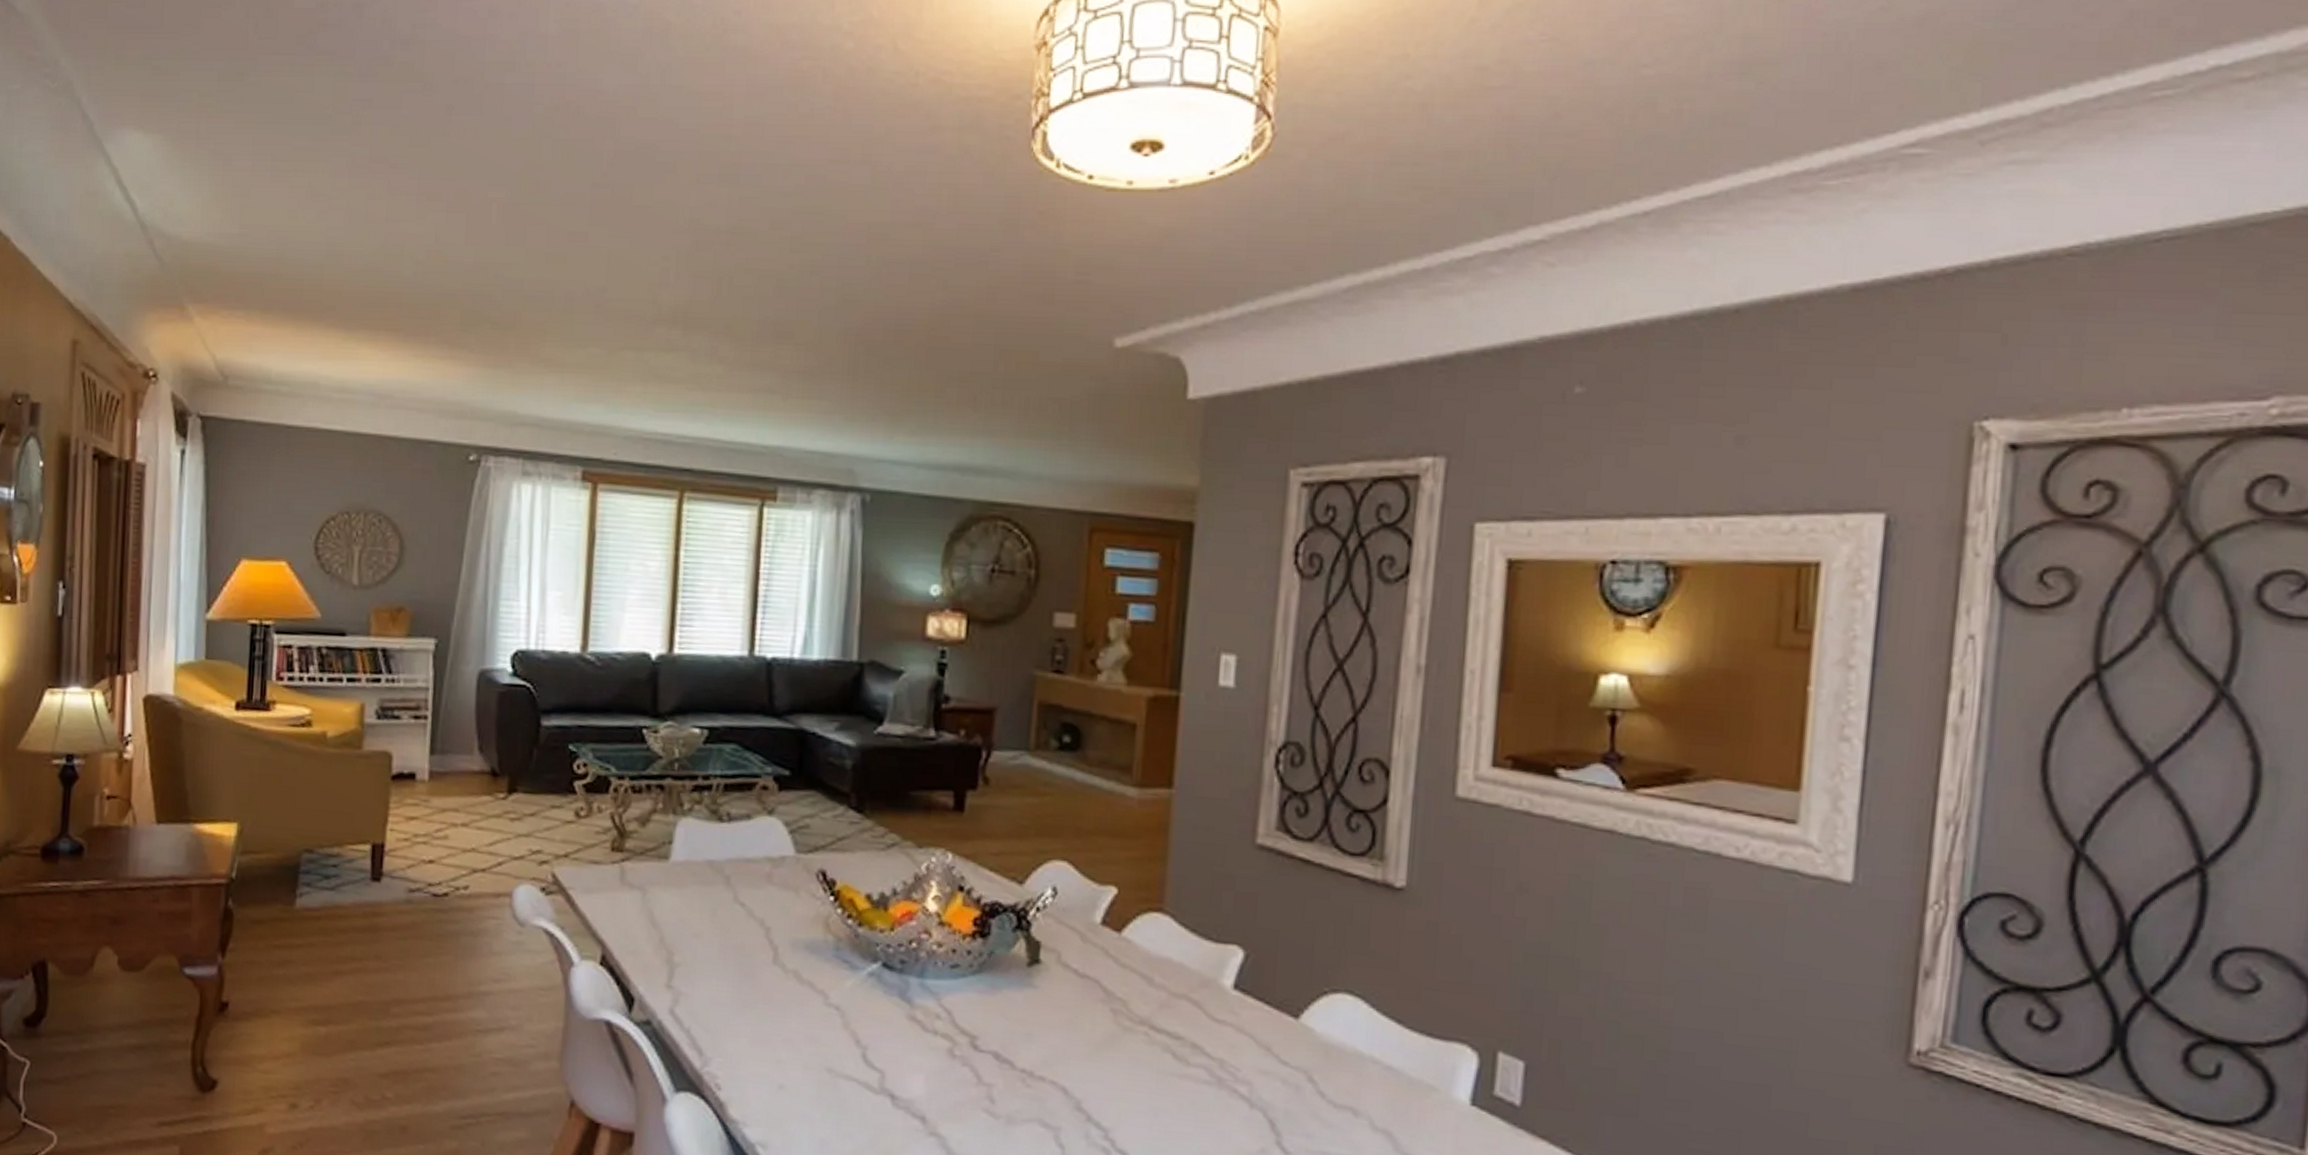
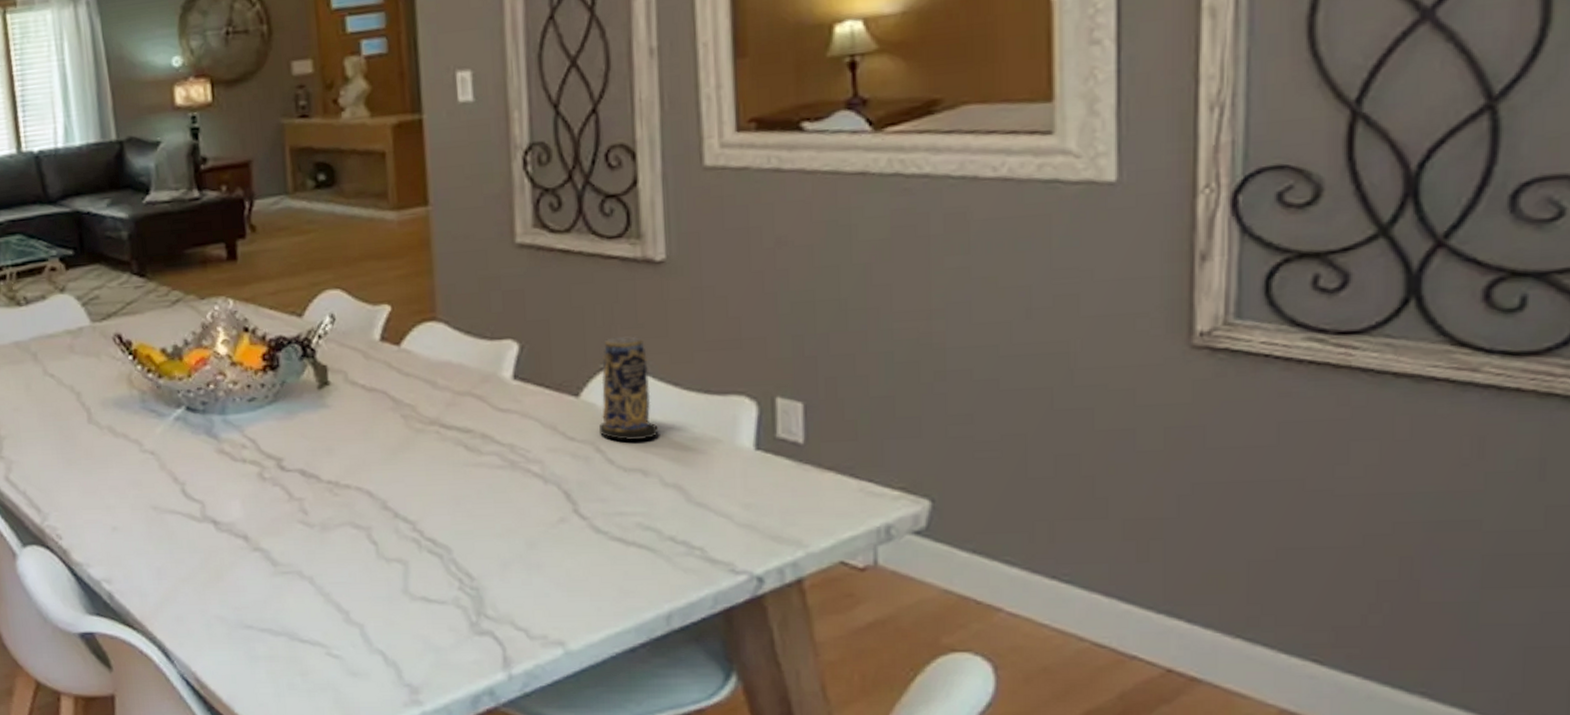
candle: none [1315,960,1375,1076] -> present [599,335,659,441]

